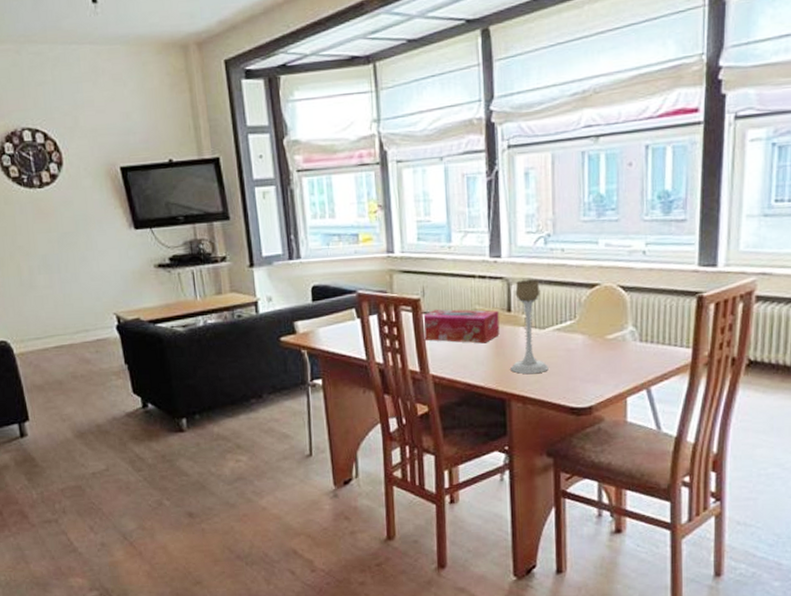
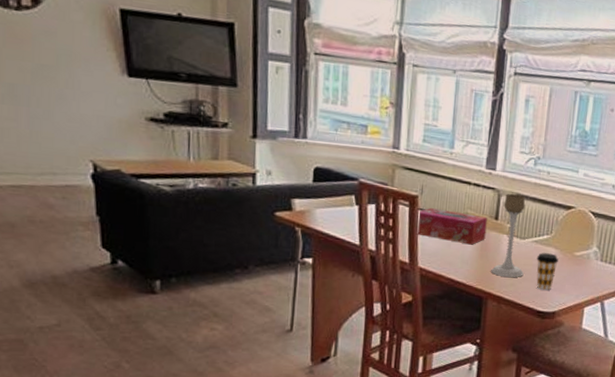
coffee cup: none [561,340,588,384] -> present [536,253,559,291]

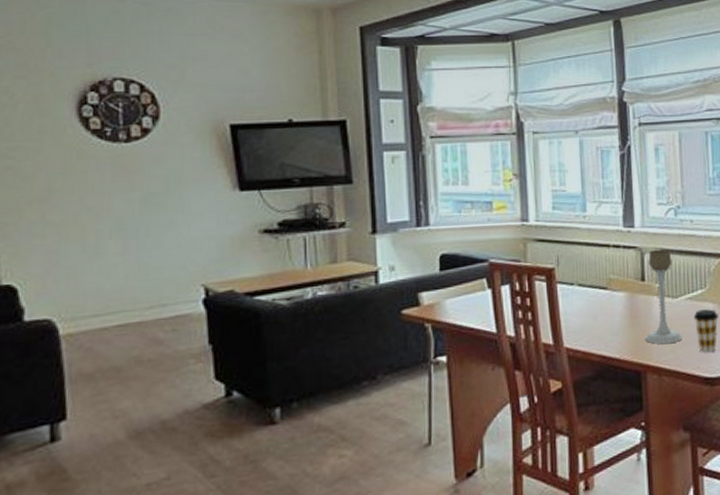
tissue box: present [416,207,487,245] -> none [556,278,634,314]

